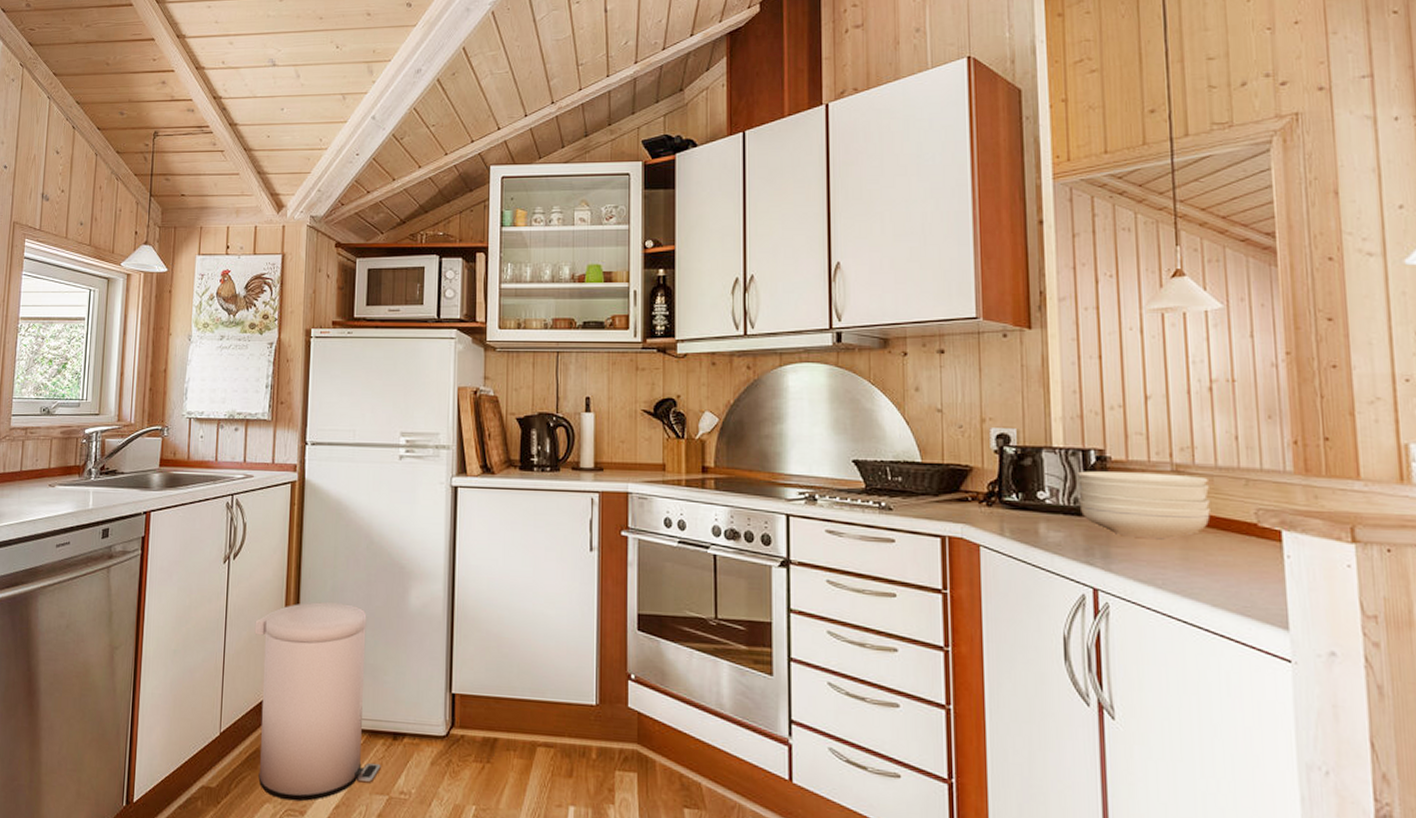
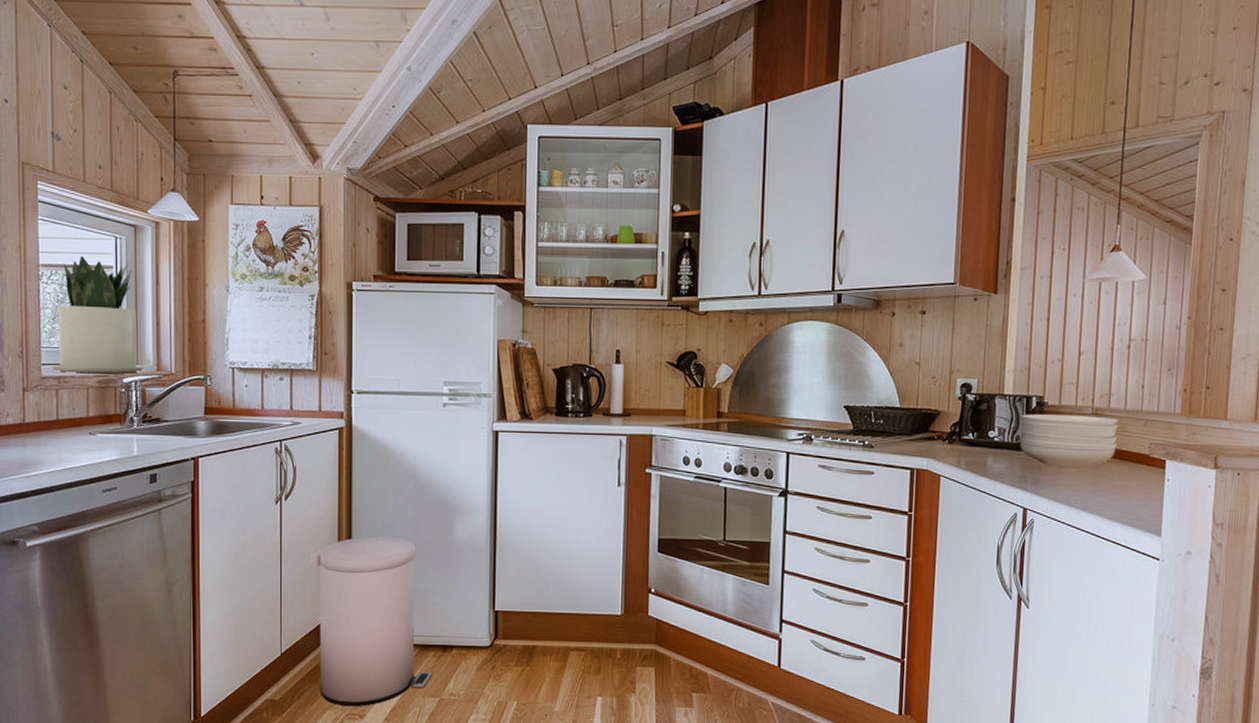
planter: none [19,308,106,425] -> present [50,255,145,374]

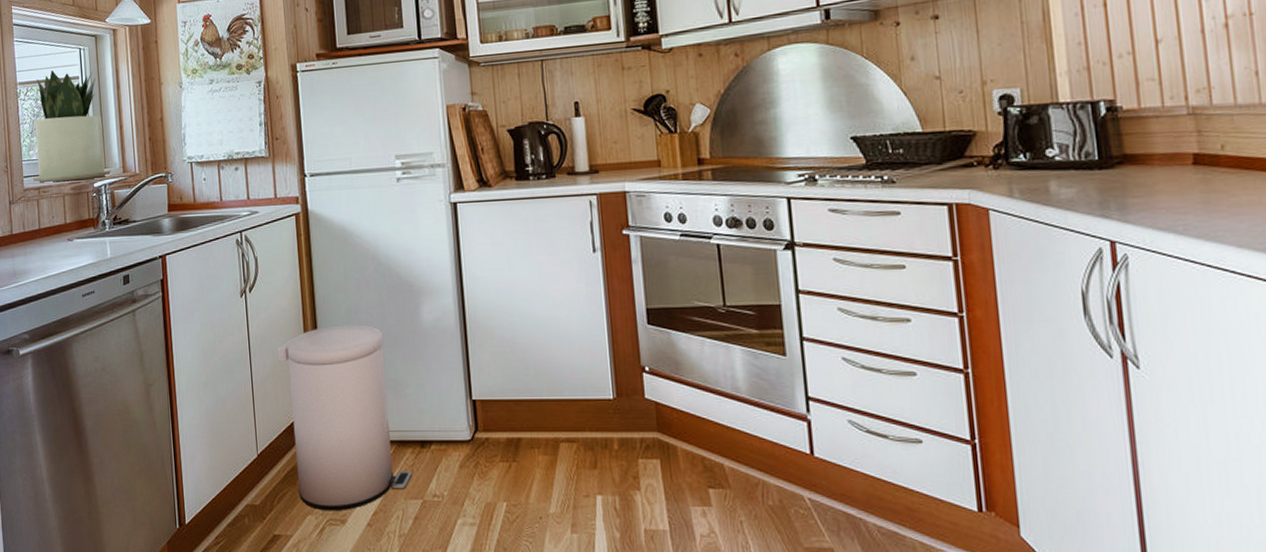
bowl: present [1018,414,1119,469] -> none [1085,116,1233,186]

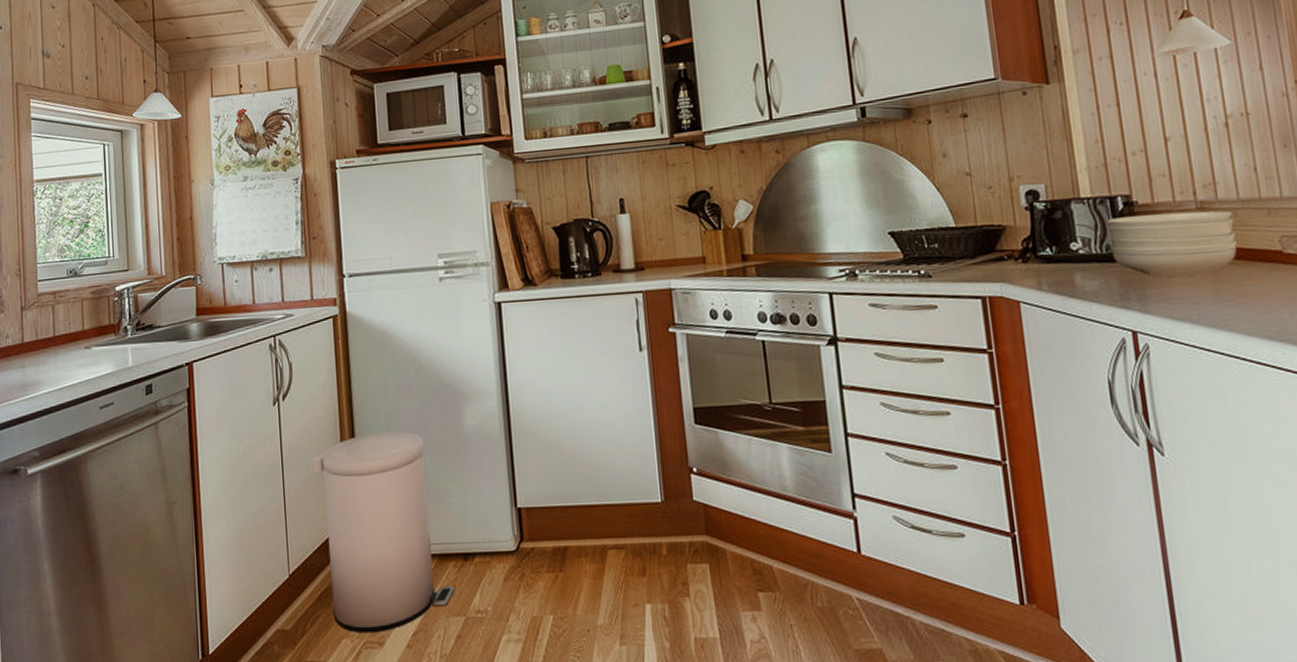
planter: present [31,70,112,183] -> none [46,166,136,288]
bowl: none [1085,116,1233,186] -> present [1105,211,1238,278]

